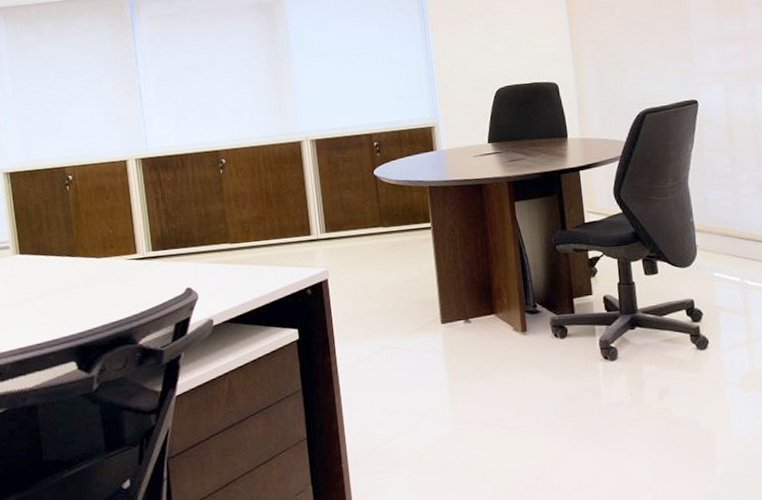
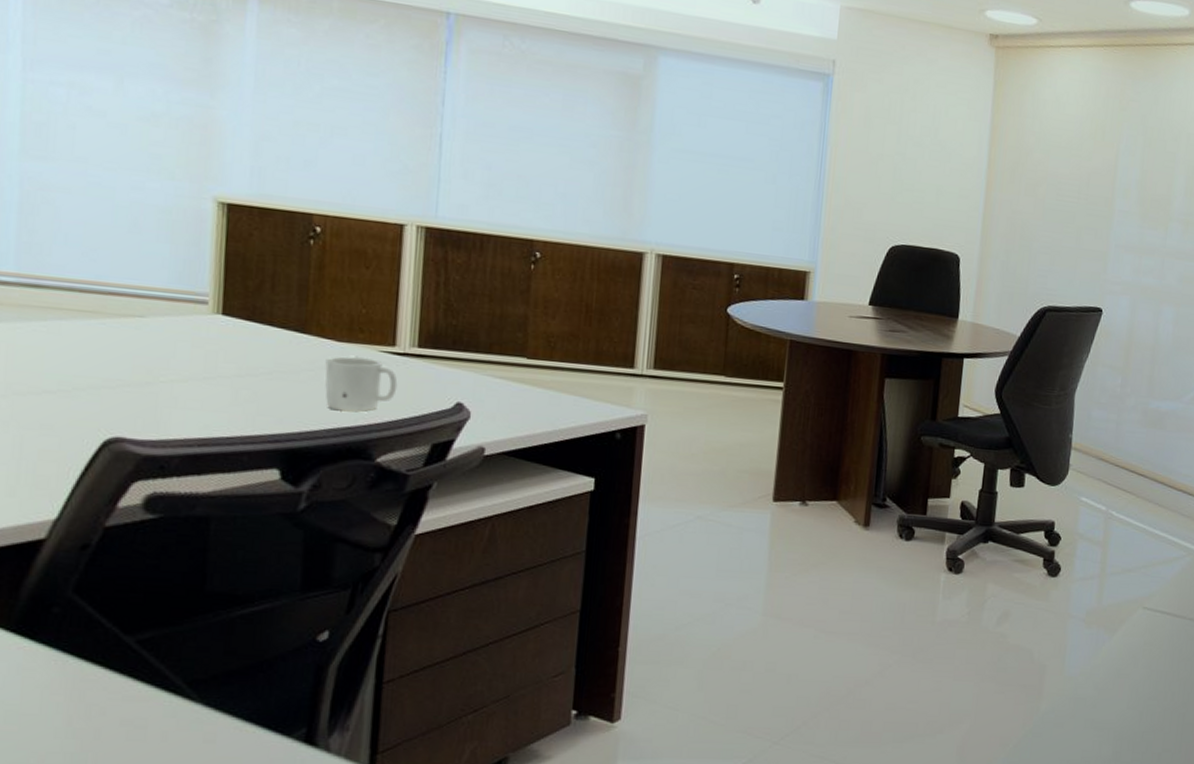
mug: none [92,266,144,311] -> present [325,356,398,413]

